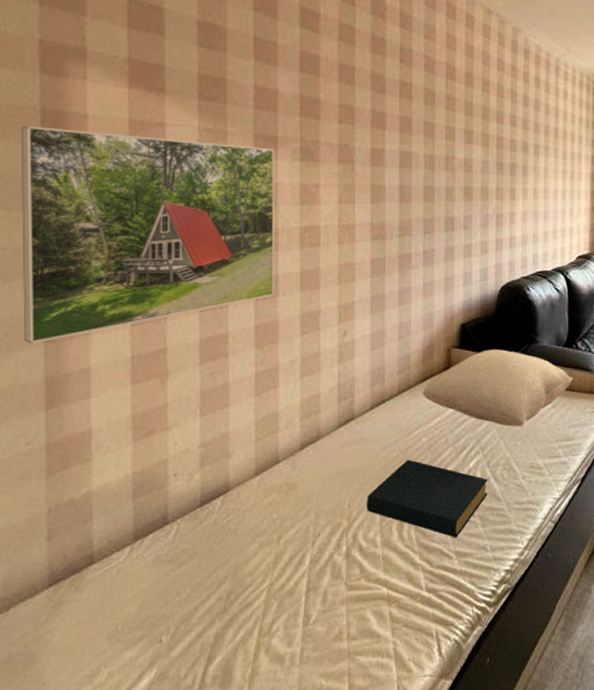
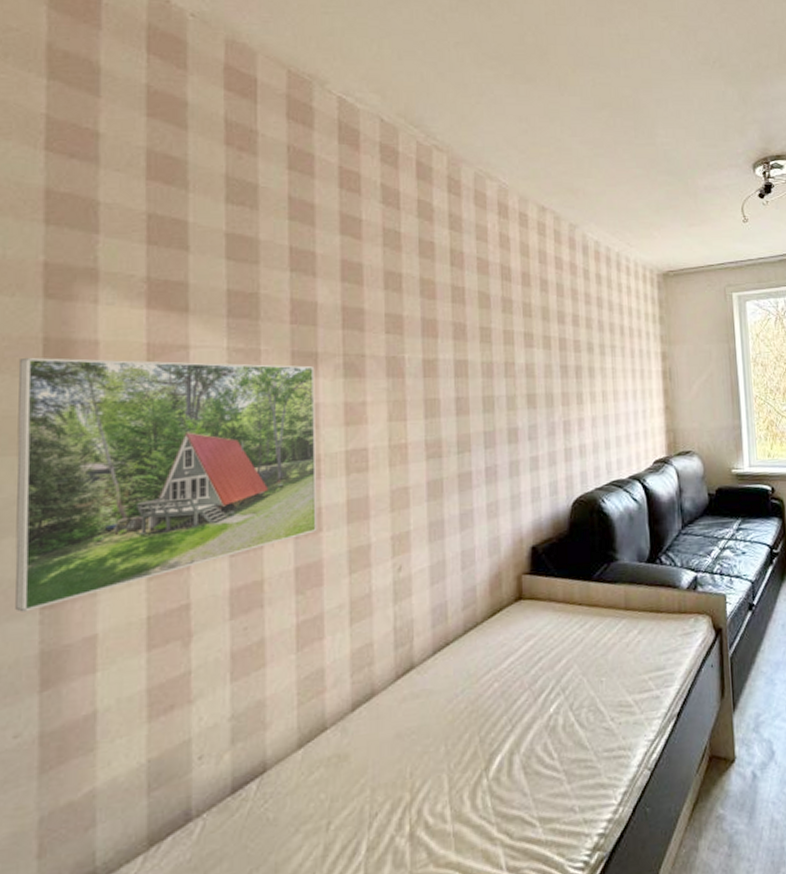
hardback book: present [367,459,488,538] -> none [432,710,573,801]
pillow: present [422,349,573,427] -> none [491,571,660,661]

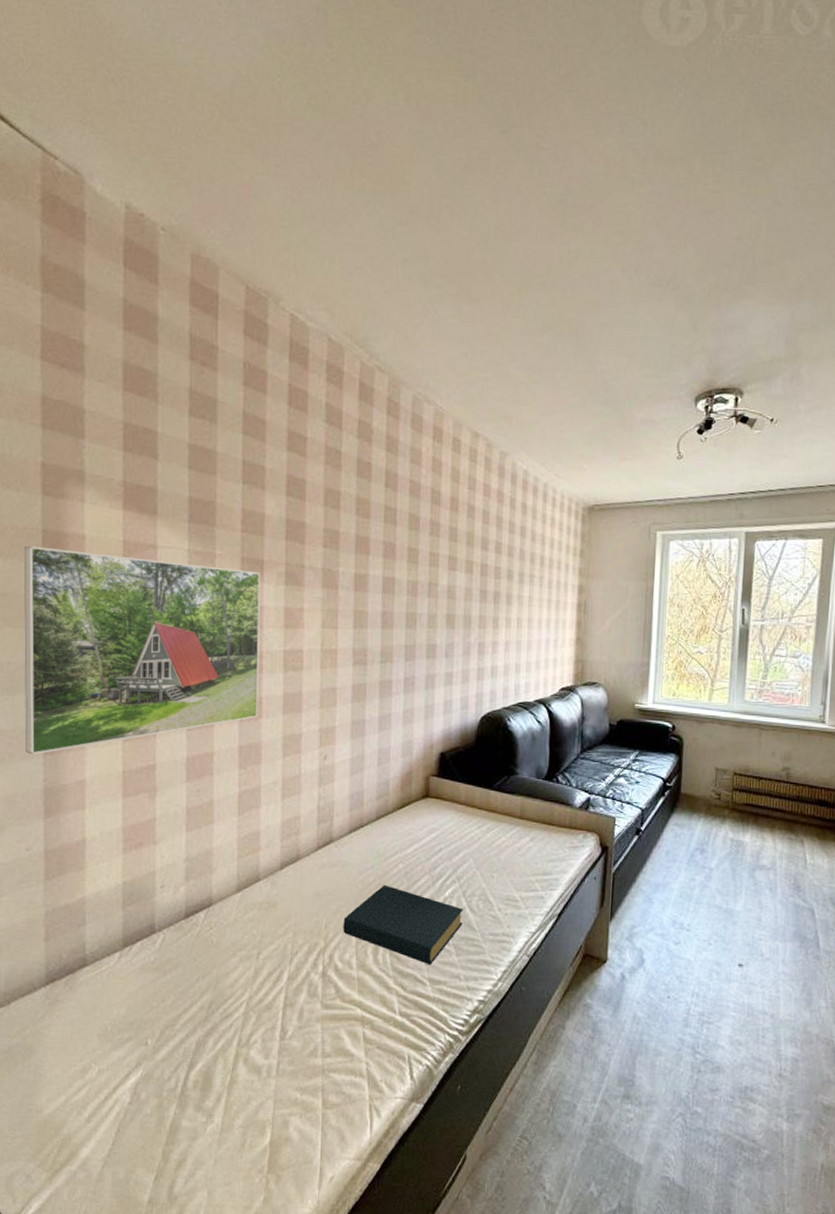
hardback book: none [432,710,573,801] -> present [343,884,464,965]

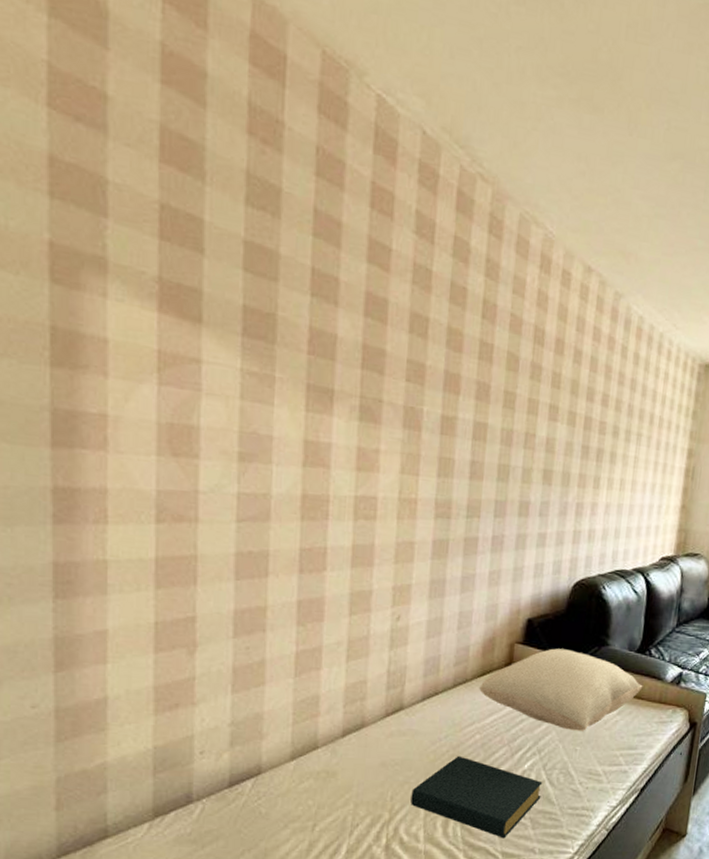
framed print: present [23,545,261,755] -> none [25,344,330,598]
pillow: none [400,779,553,858] -> present [479,648,643,731]

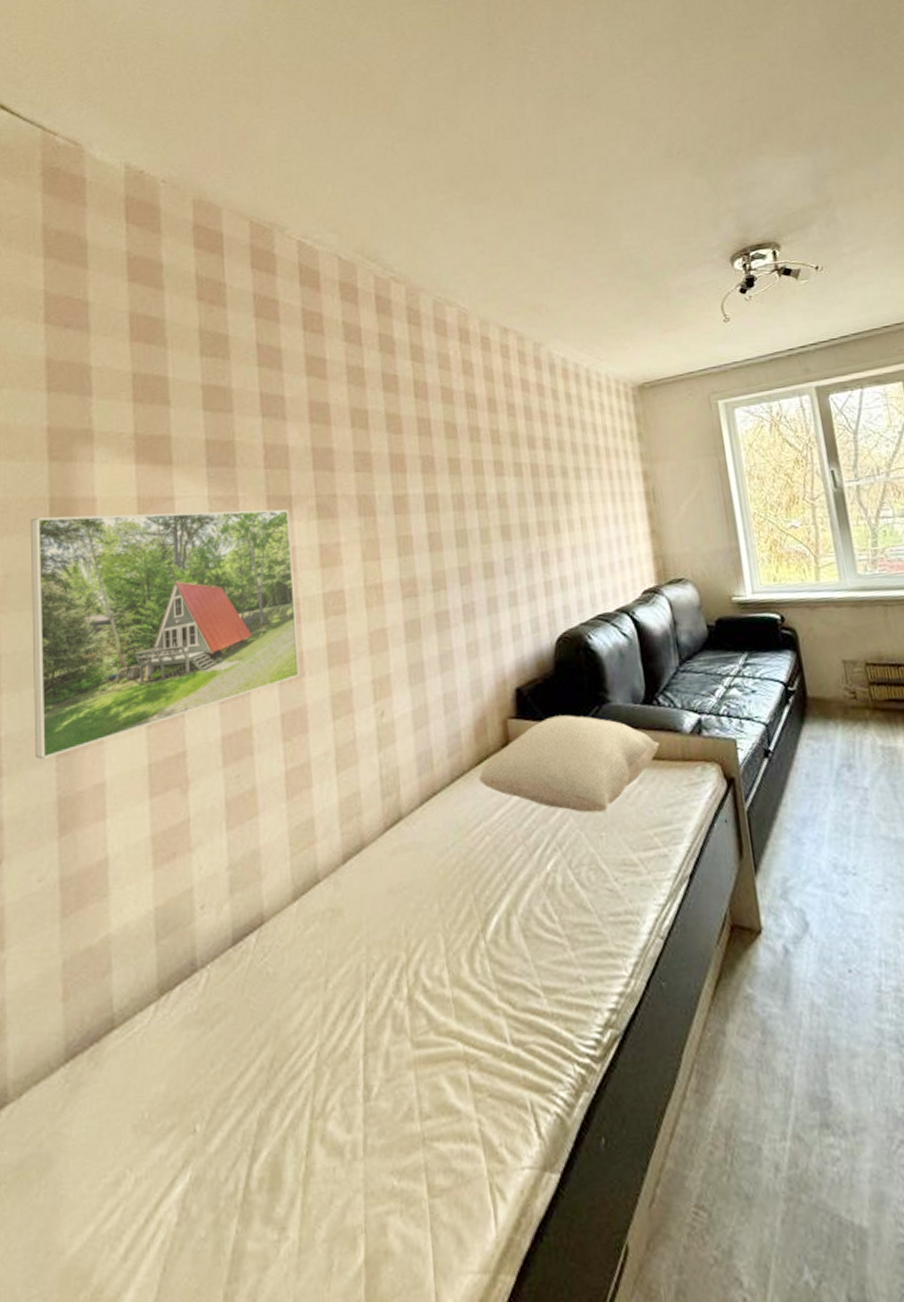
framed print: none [25,344,330,598] -> present [30,509,300,760]
hardback book: present [410,755,543,839] -> none [426,866,574,968]

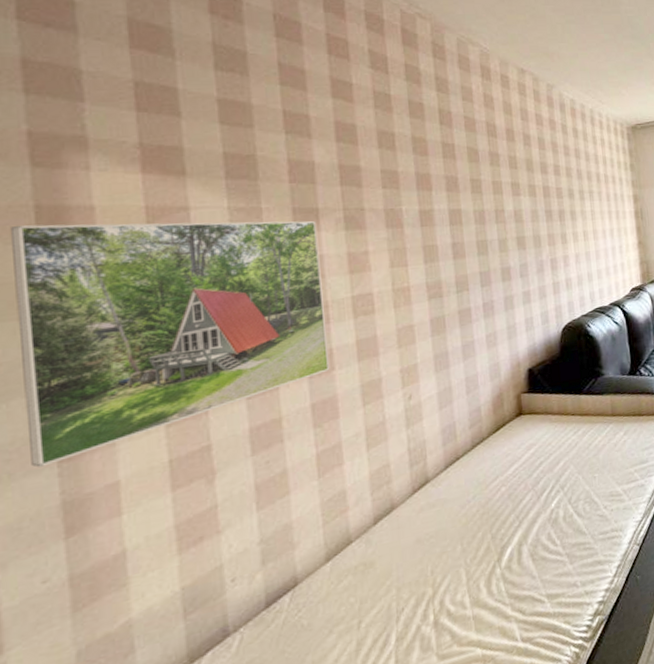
pillow: present [479,715,660,813] -> none [496,387,641,461]

